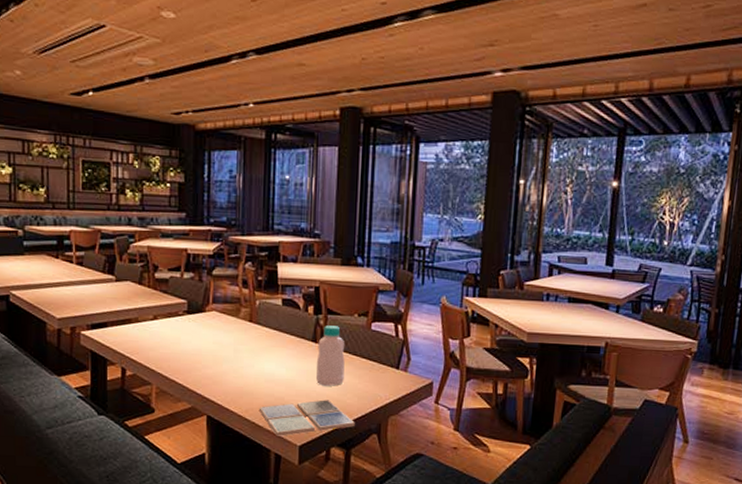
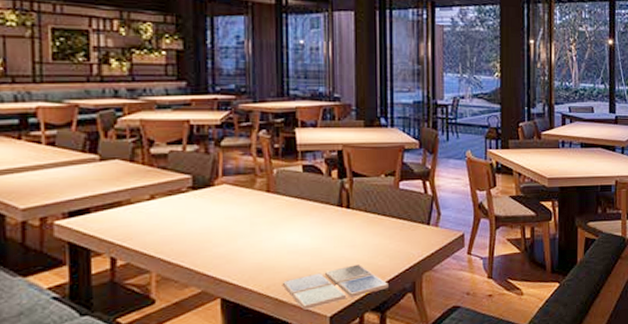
bottle: present [315,325,345,386] -> none [343,188,374,251]

